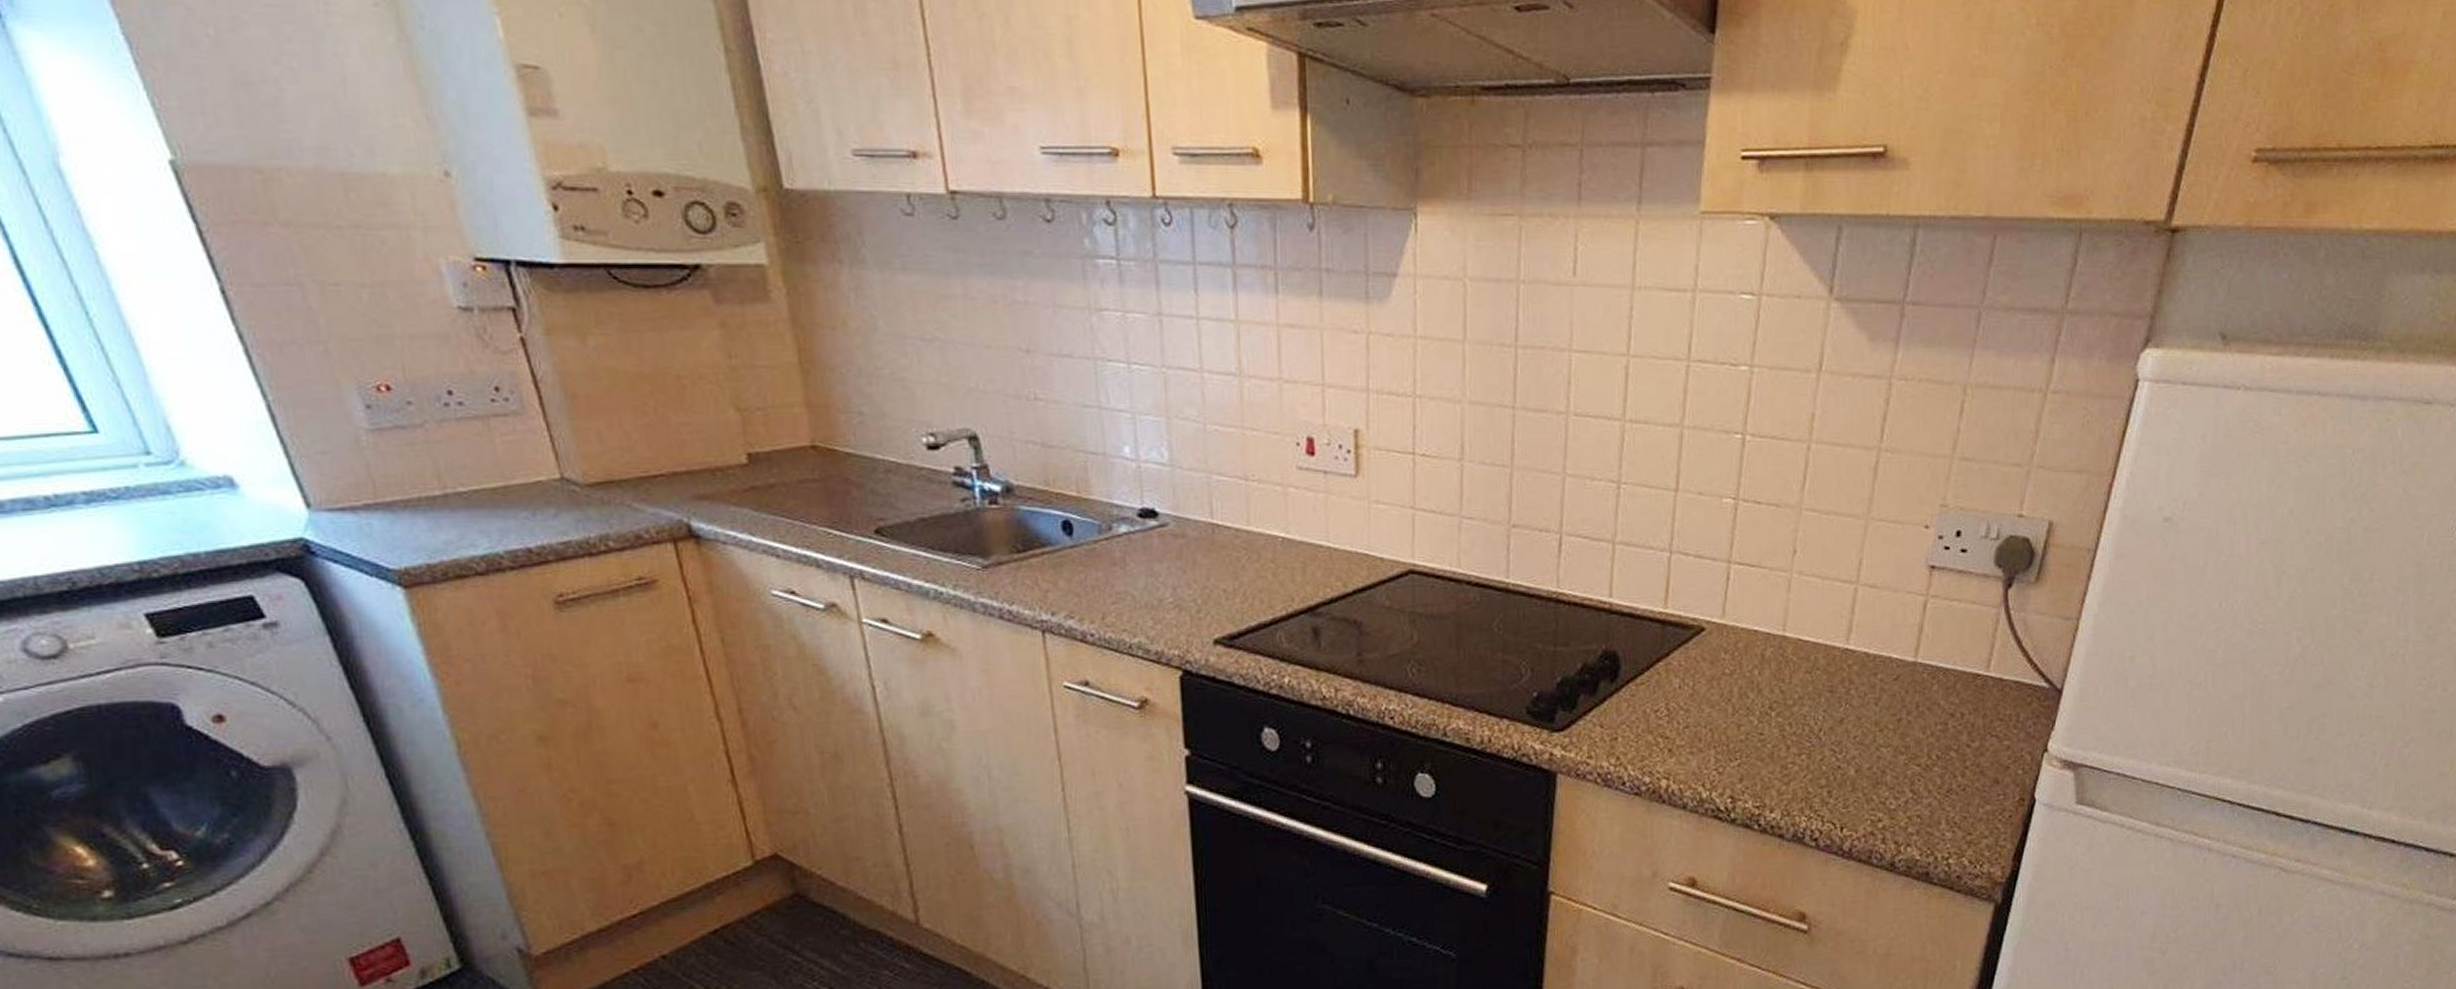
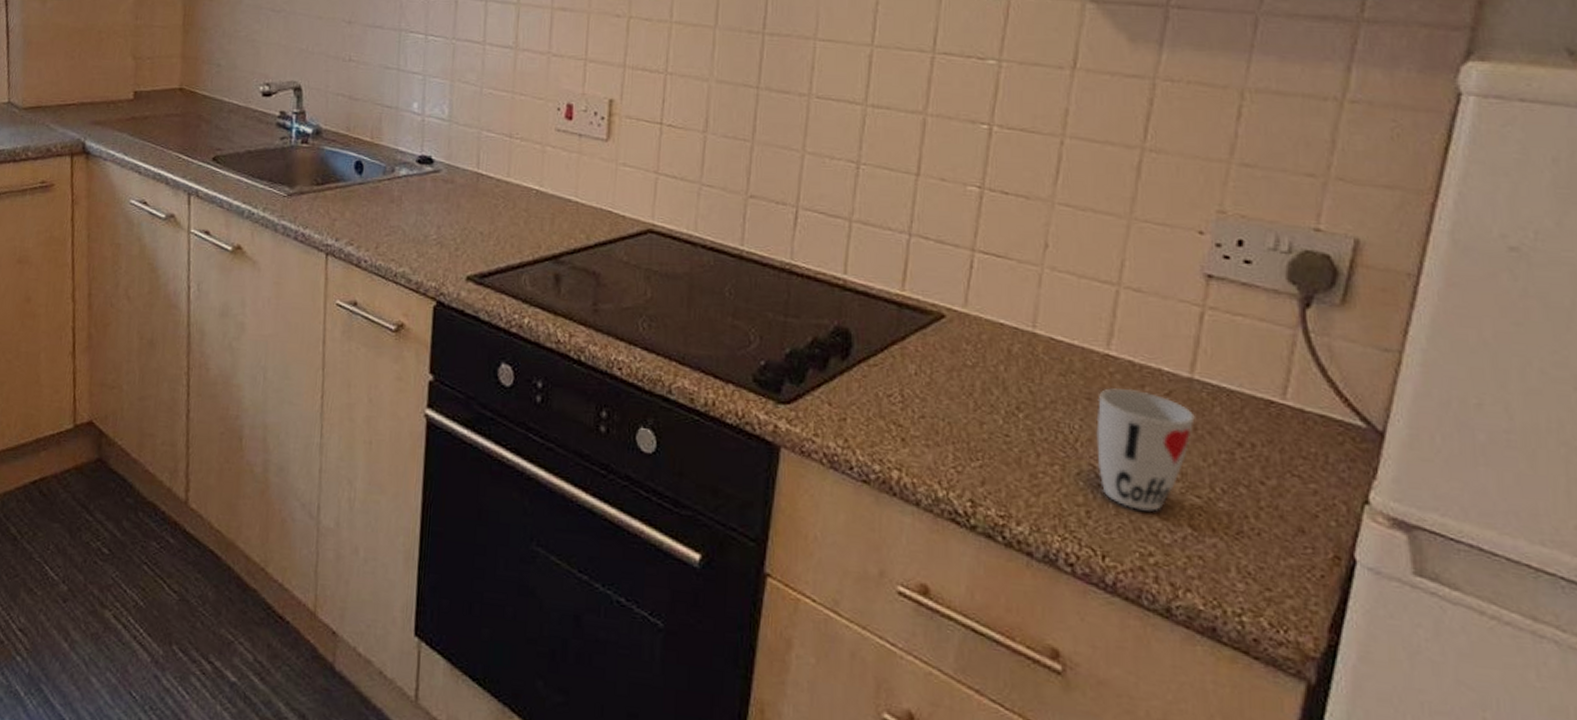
cup: none [1837,677,1917,784] -> present [1096,388,1195,512]

